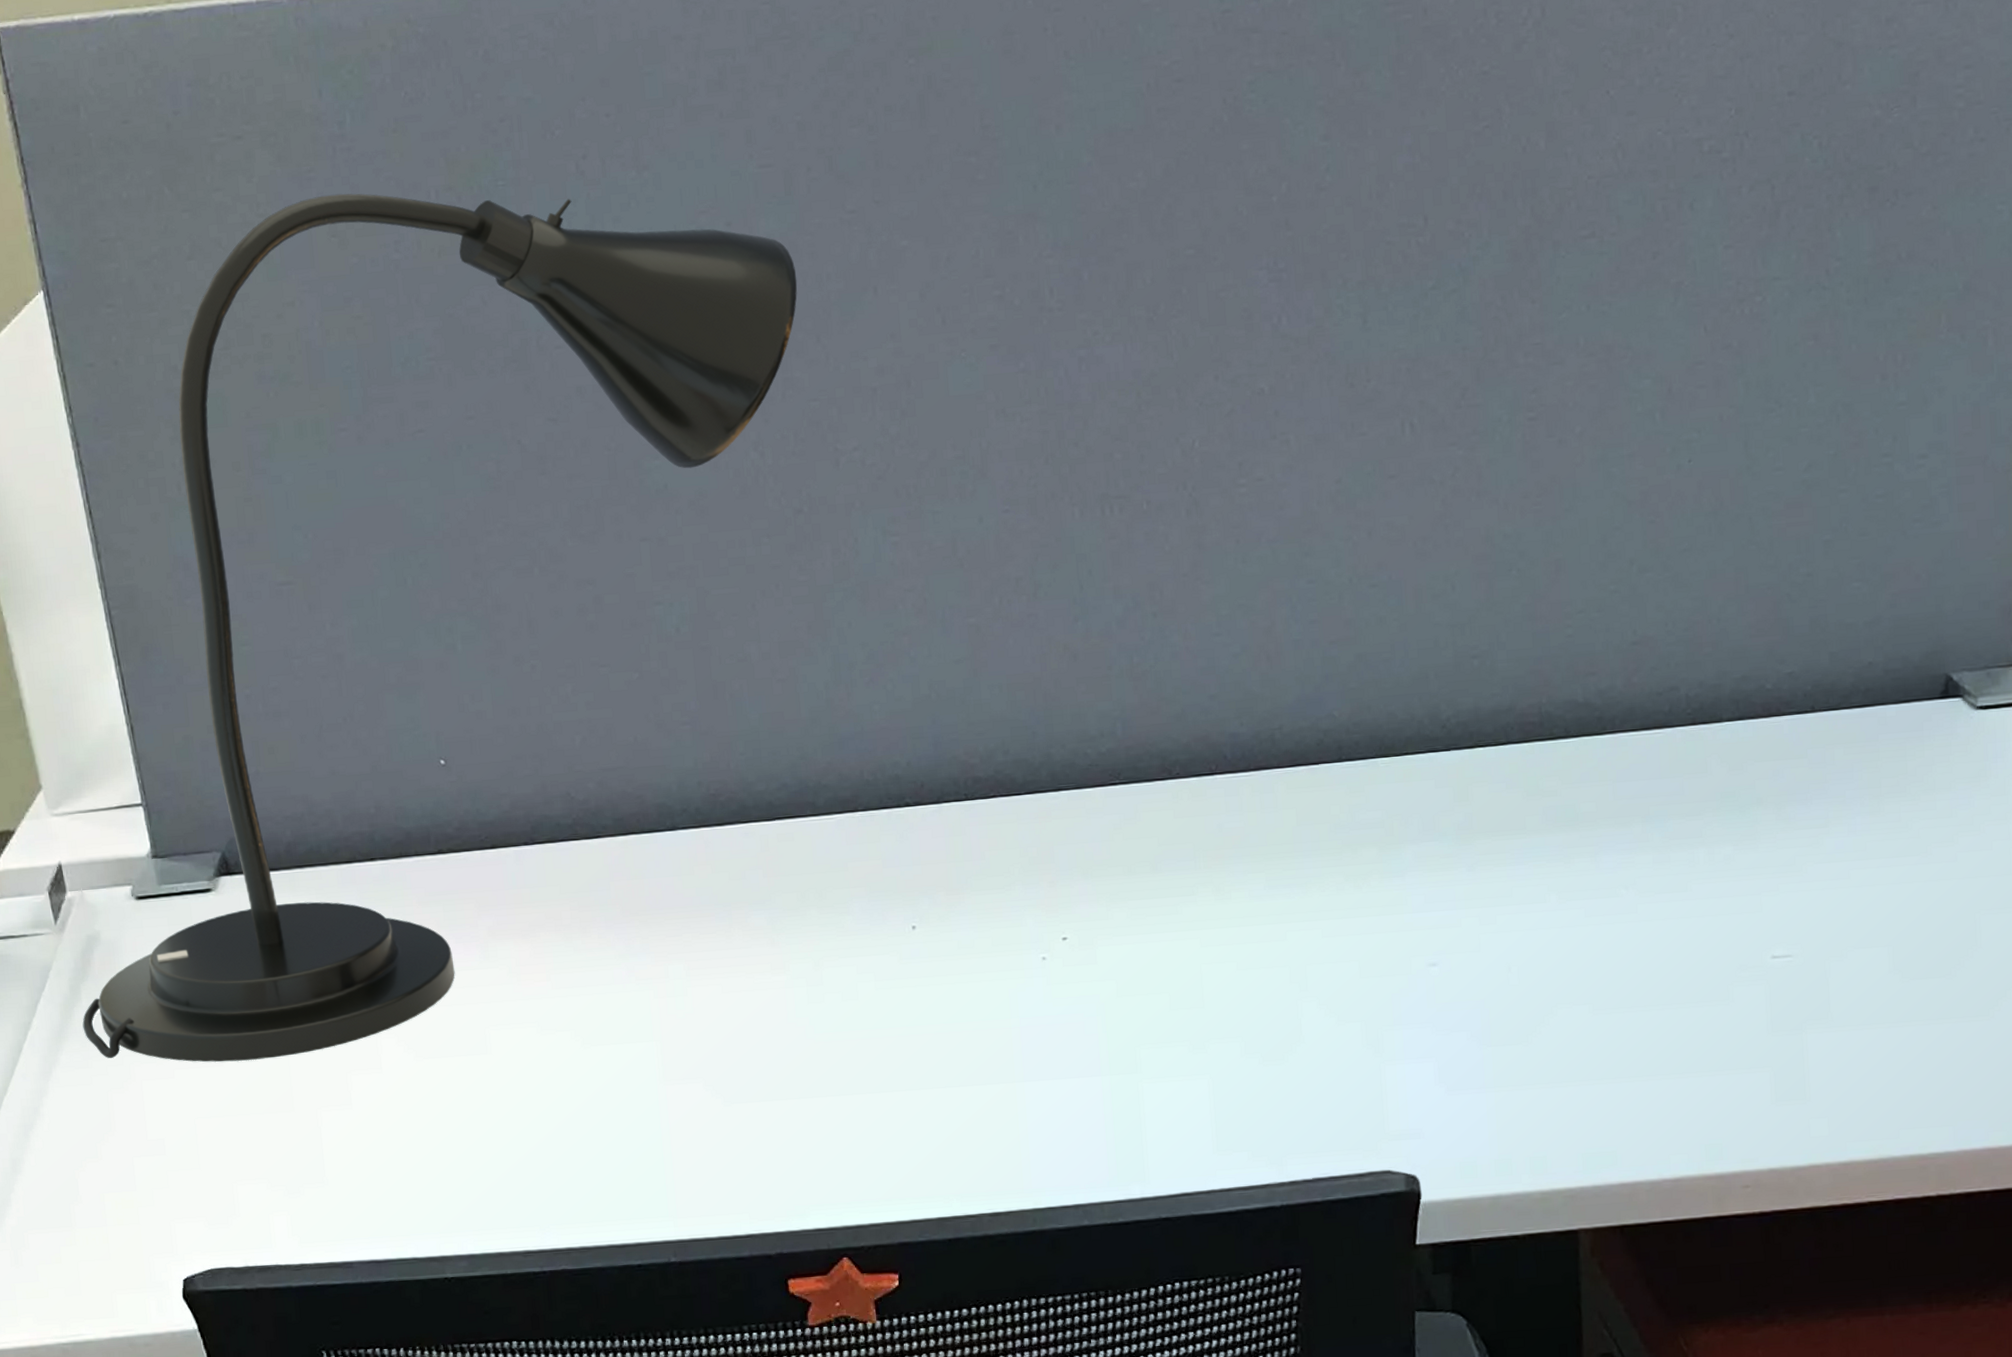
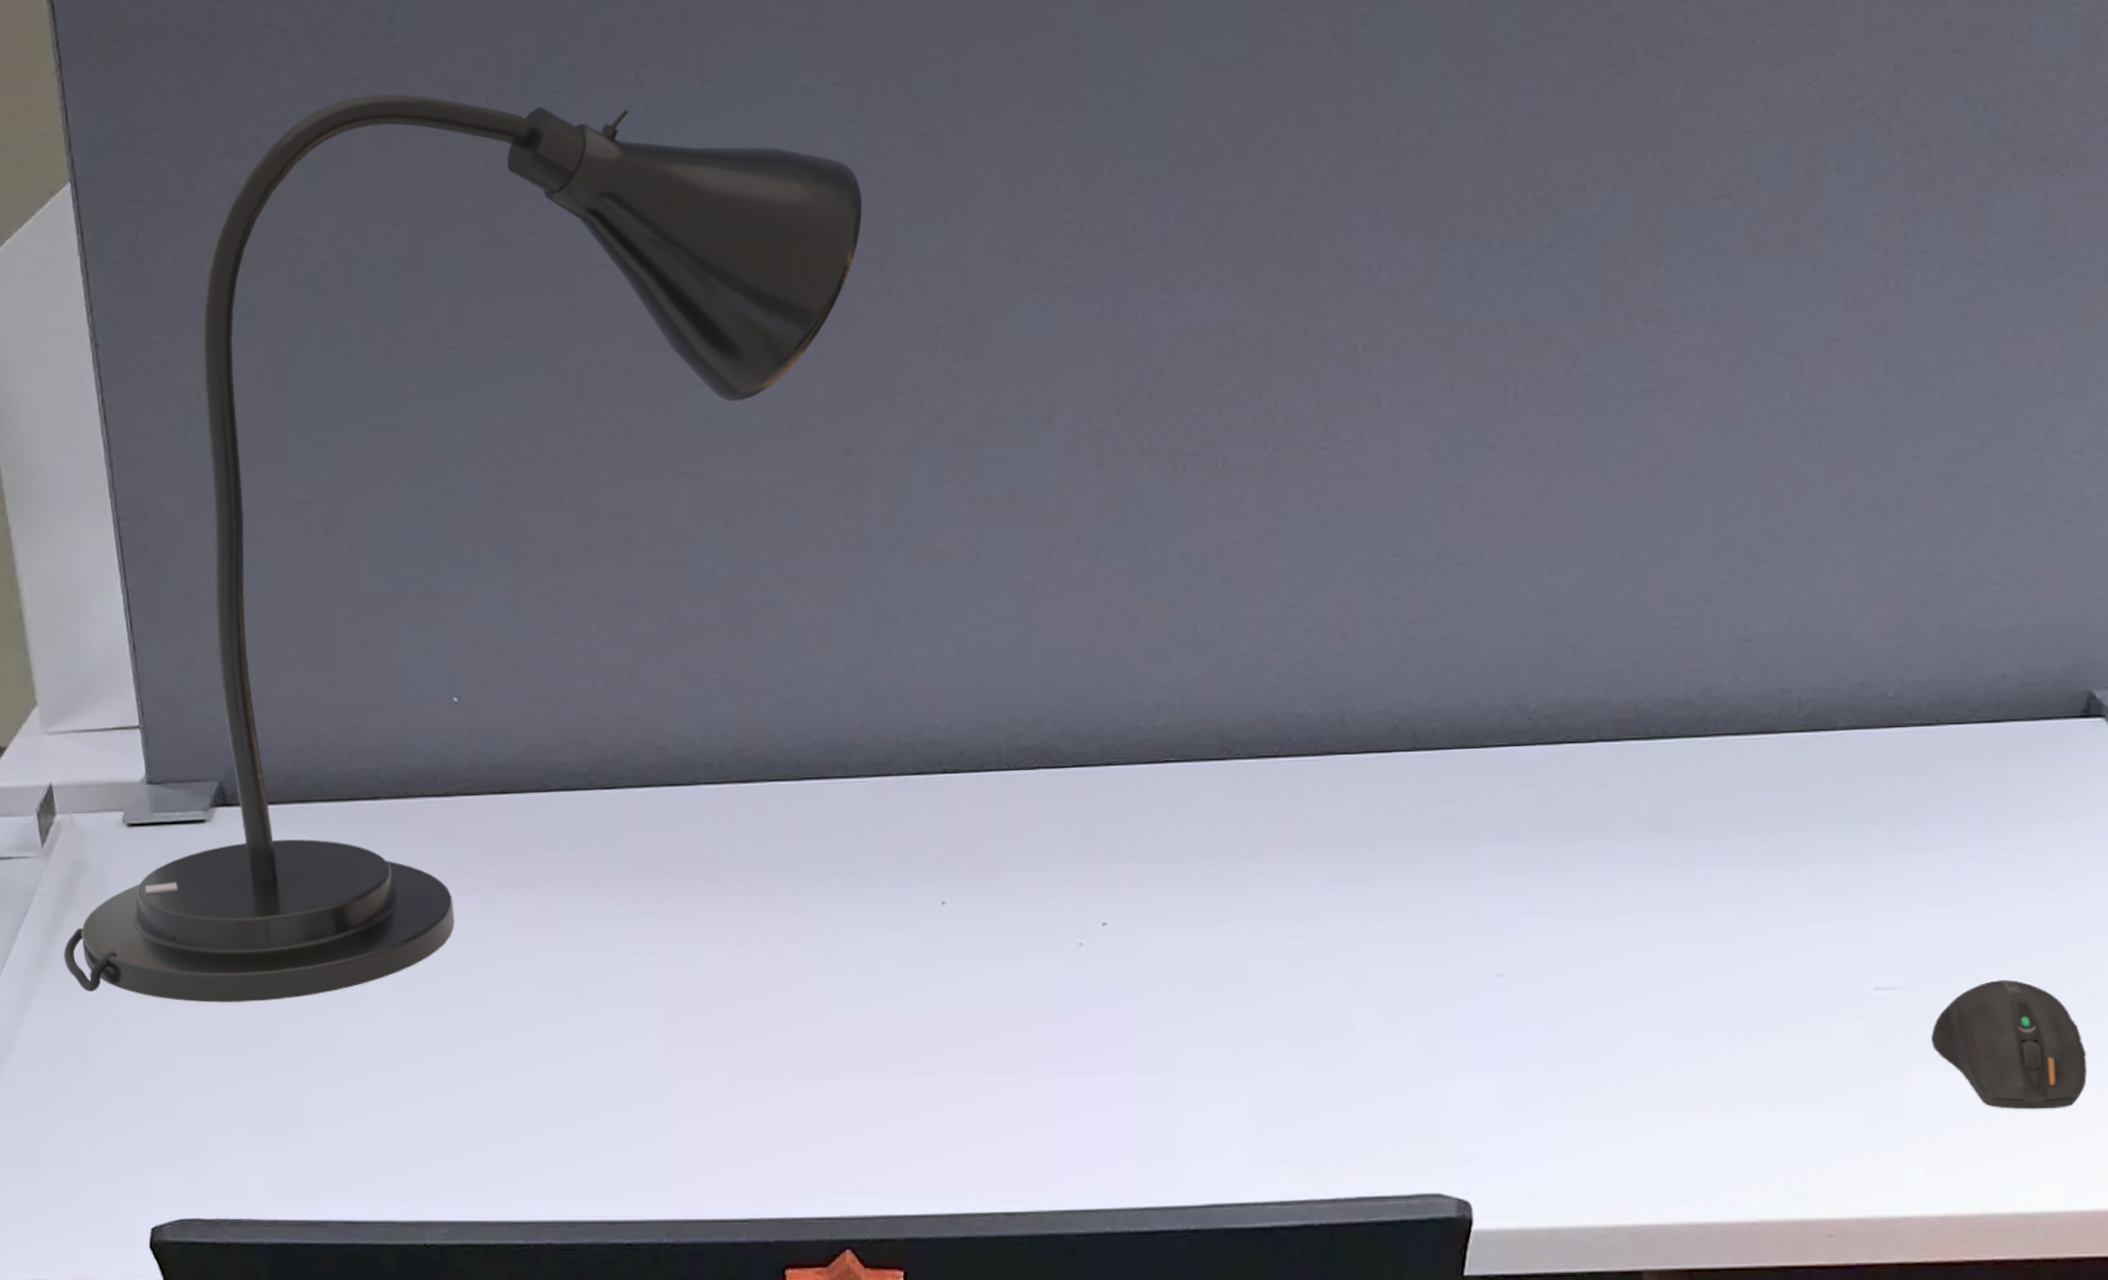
computer mouse: none [1825,942,1967,1061] -> present [1931,980,2087,1110]

